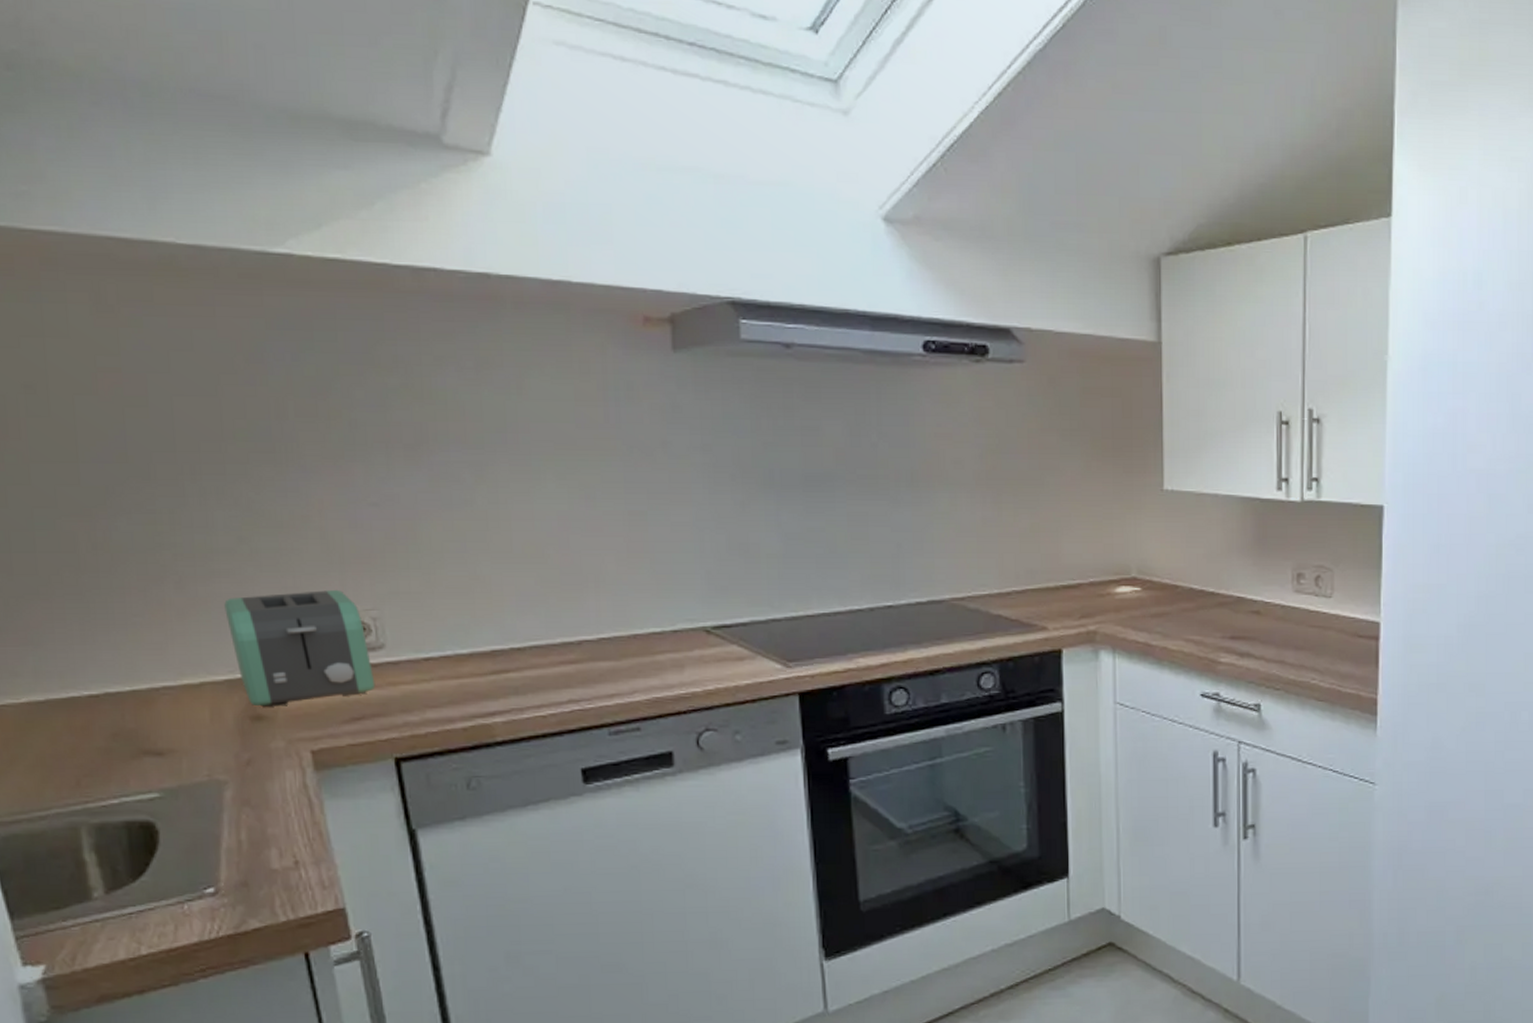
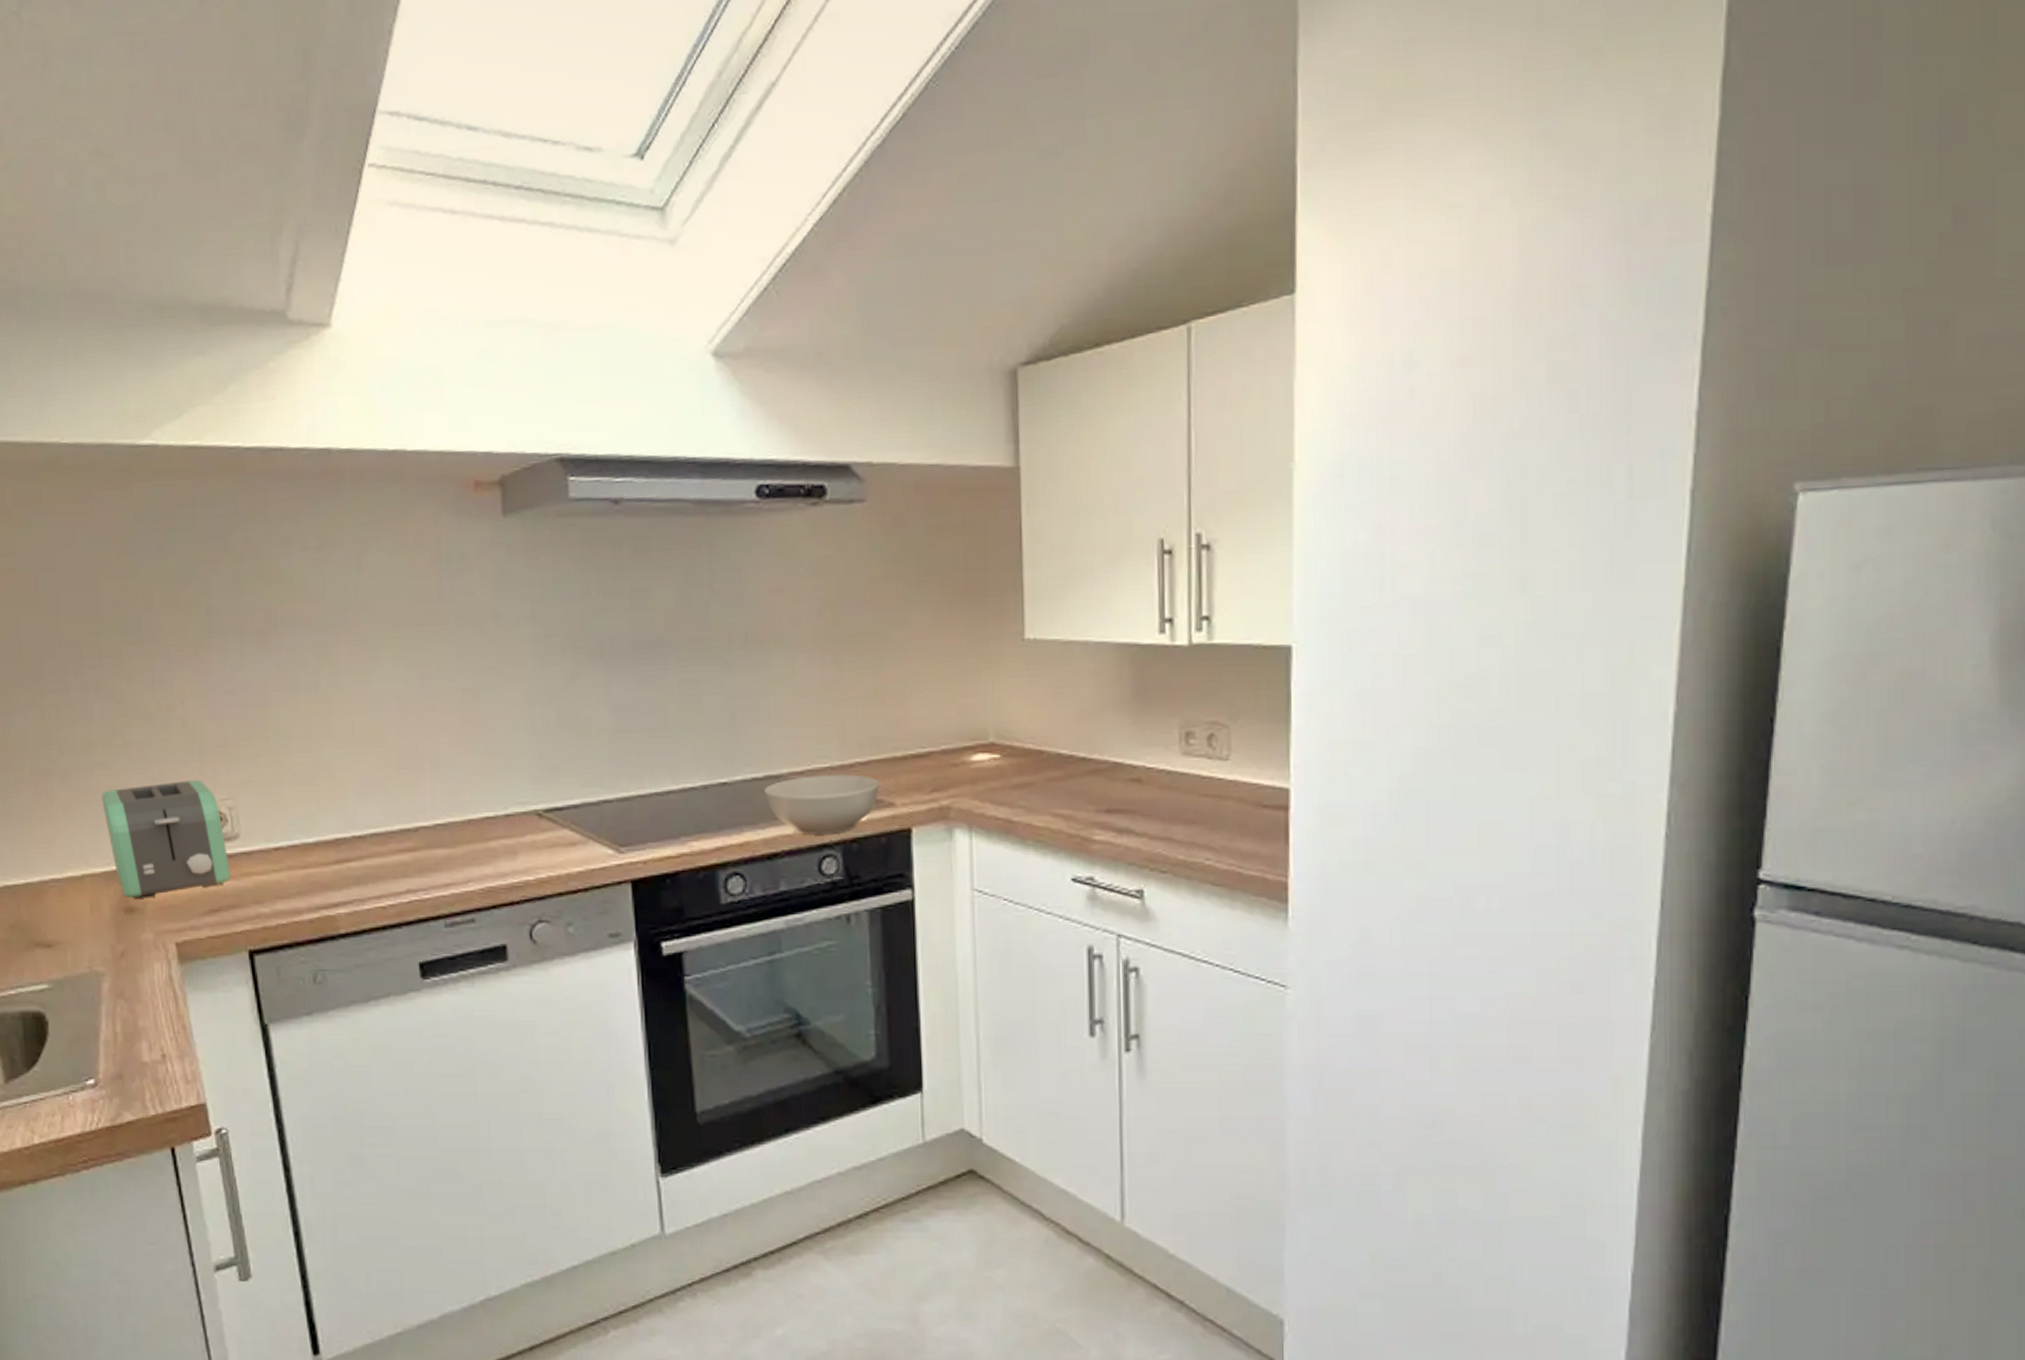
bowl: none [928,601,1034,653] -> present [764,774,880,834]

